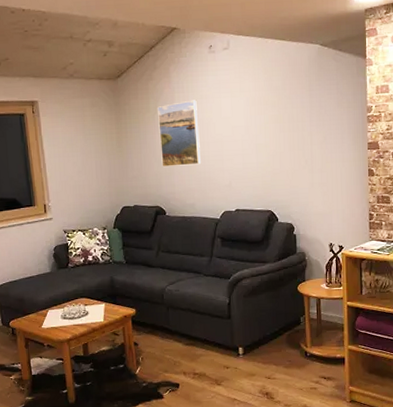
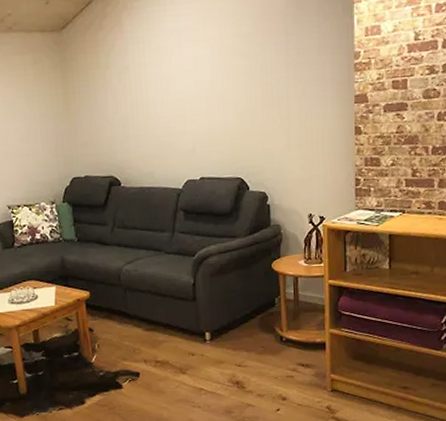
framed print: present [158,100,201,167] -> none [109,51,160,131]

